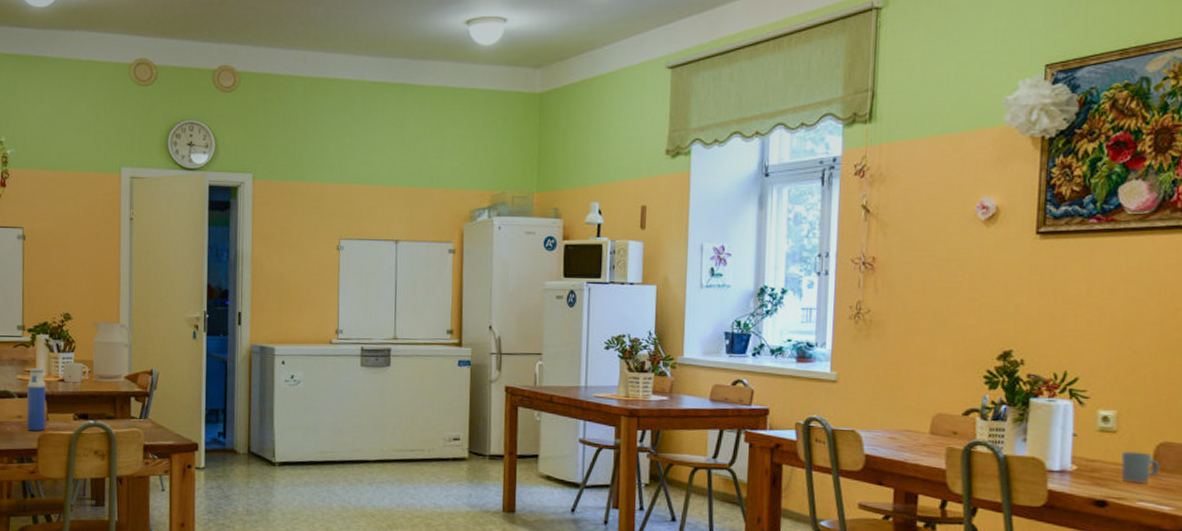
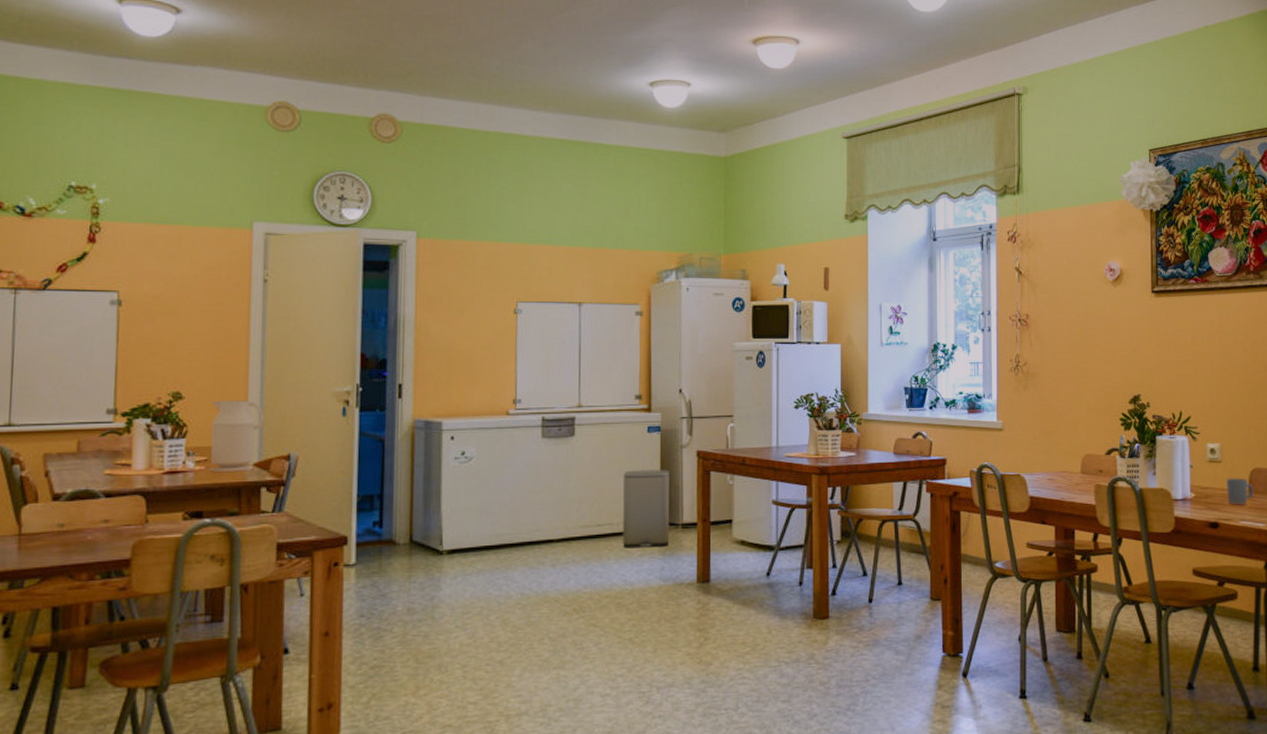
water bottle: present [27,368,46,432] -> none [116,460,146,538]
mug: present [63,362,89,383] -> none [169,450,206,475]
pedal bin: none [433,401,478,476] -> present [622,470,670,549]

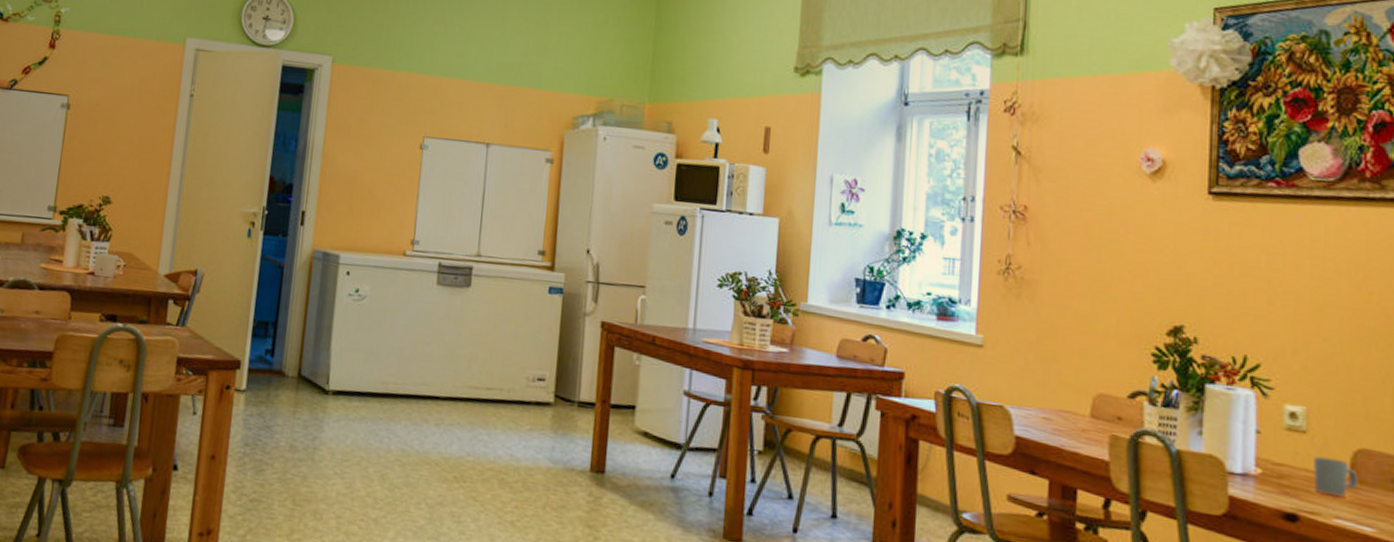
mug: none [169,450,206,475] -> present [93,253,124,279]
water jug: present [210,400,264,473] -> none [127,208,178,282]
pedal bin: present [622,470,670,549] -> none [512,332,569,425]

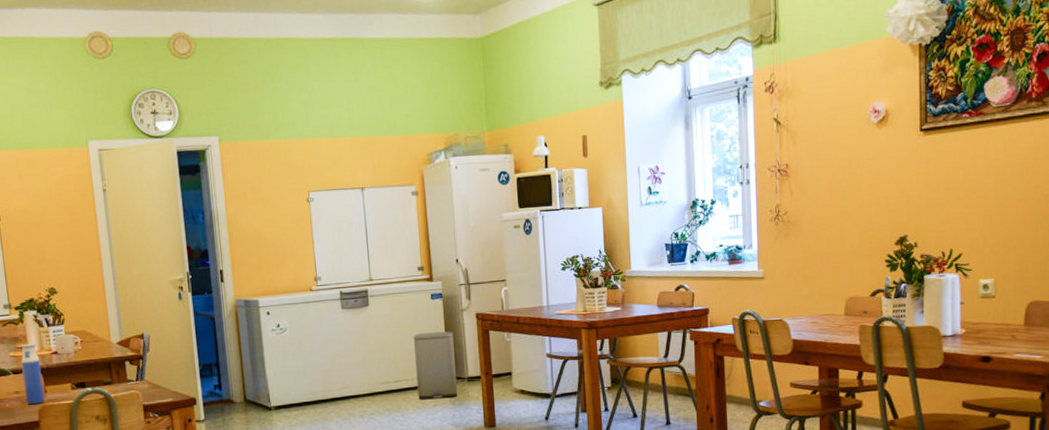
water bottle: none [44,257,73,332] -> present [21,344,45,405]
pedal bin: none [512,332,569,425] -> present [413,331,458,400]
mug: present [1313,456,1358,498] -> none [1000,312,1031,339]

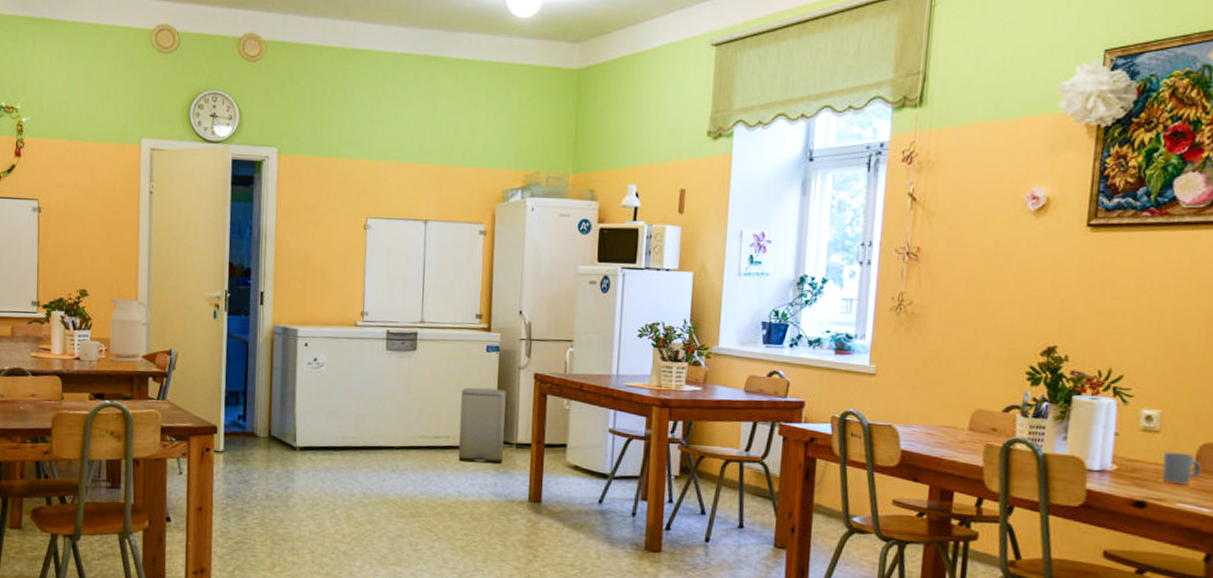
water bottle: present [21,344,45,405] -> none [41,346,61,411]
water jug: none [78,291,120,352] -> present [109,298,150,363]
mug: none [1000,312,1031,339] -> present [1162,451,1202,485]

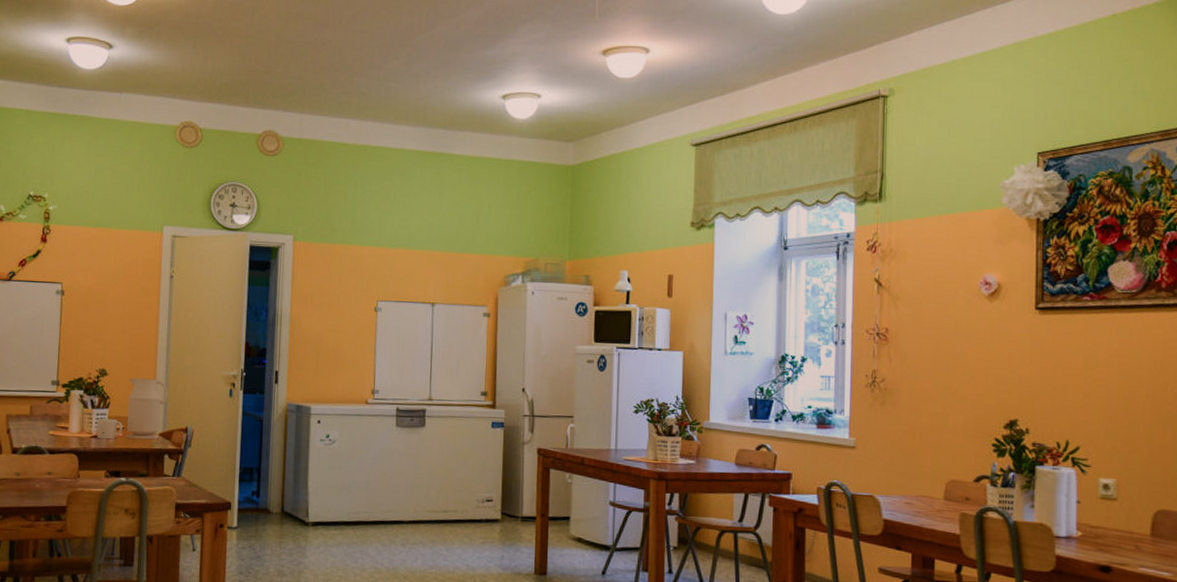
pedal bin: present [458,387,506,464] -> none [466,462,511,537]
mug: present [1162,451,1202,485] -> none [1123,518,1158,550]

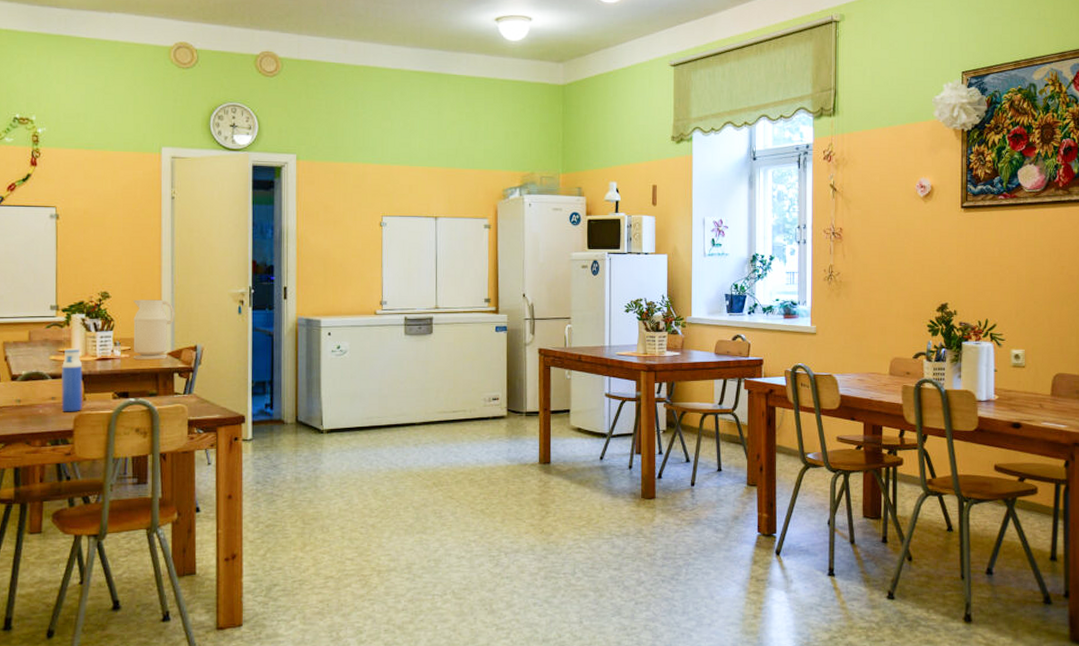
water bottle: none [56,424,79,489] -> present [61,348,83,412]
mug: present [96,418,123,440] -> none [101,340,129,362]

